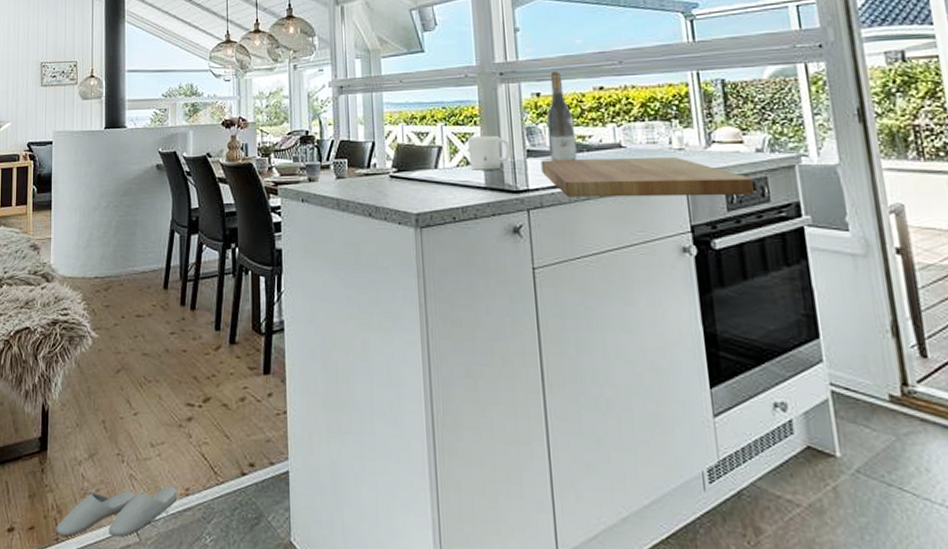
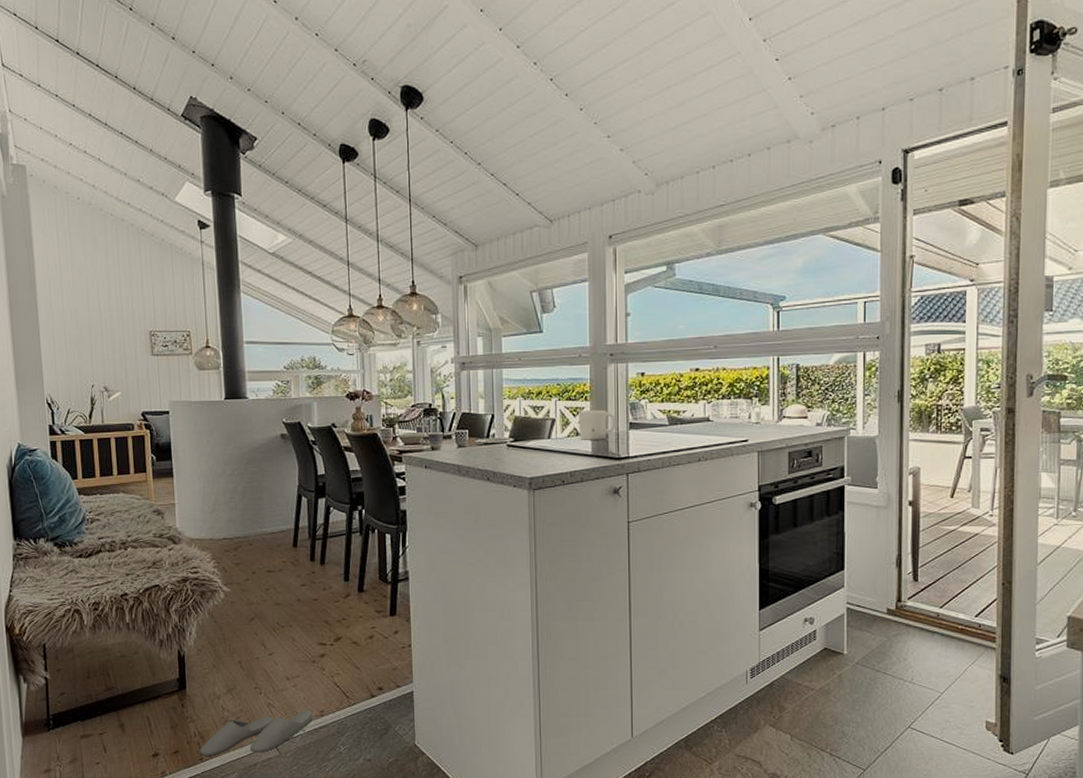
cutting board: present [541,157,756,197] -> none [641,430,812,463]
wine bottle: present [546,71,577,161] -> none [648,354,672,433]

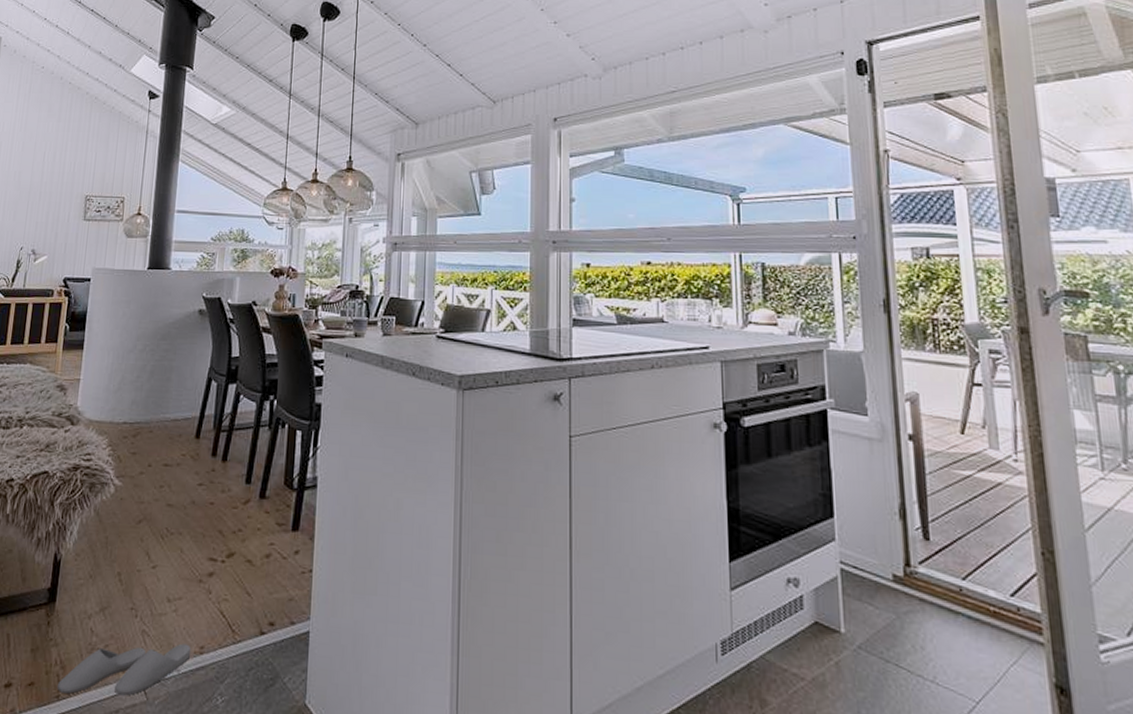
mug: present [578,410,616,440] -> none [516,302,558,337]

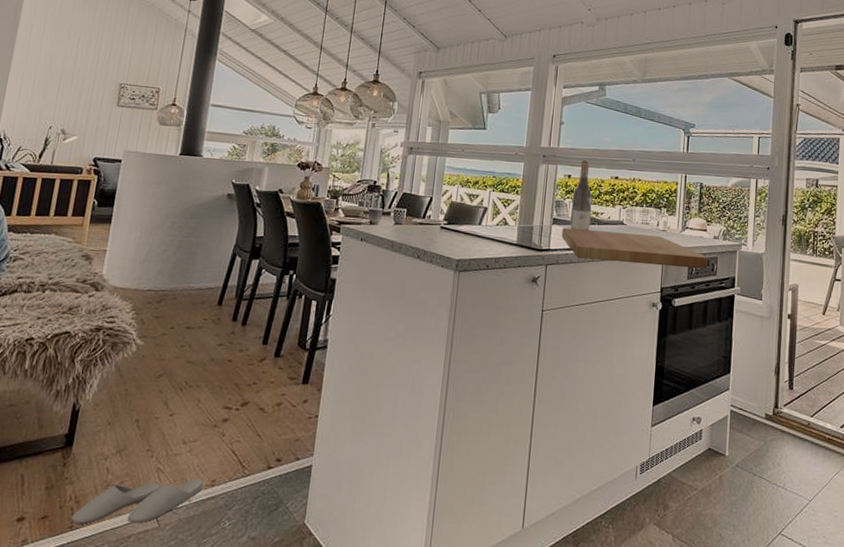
cutting board: none [585,330,785,377] -> present [561,227,709,270]
wine bottle: none [594,244,621,333] -> present [569,160,593,231]

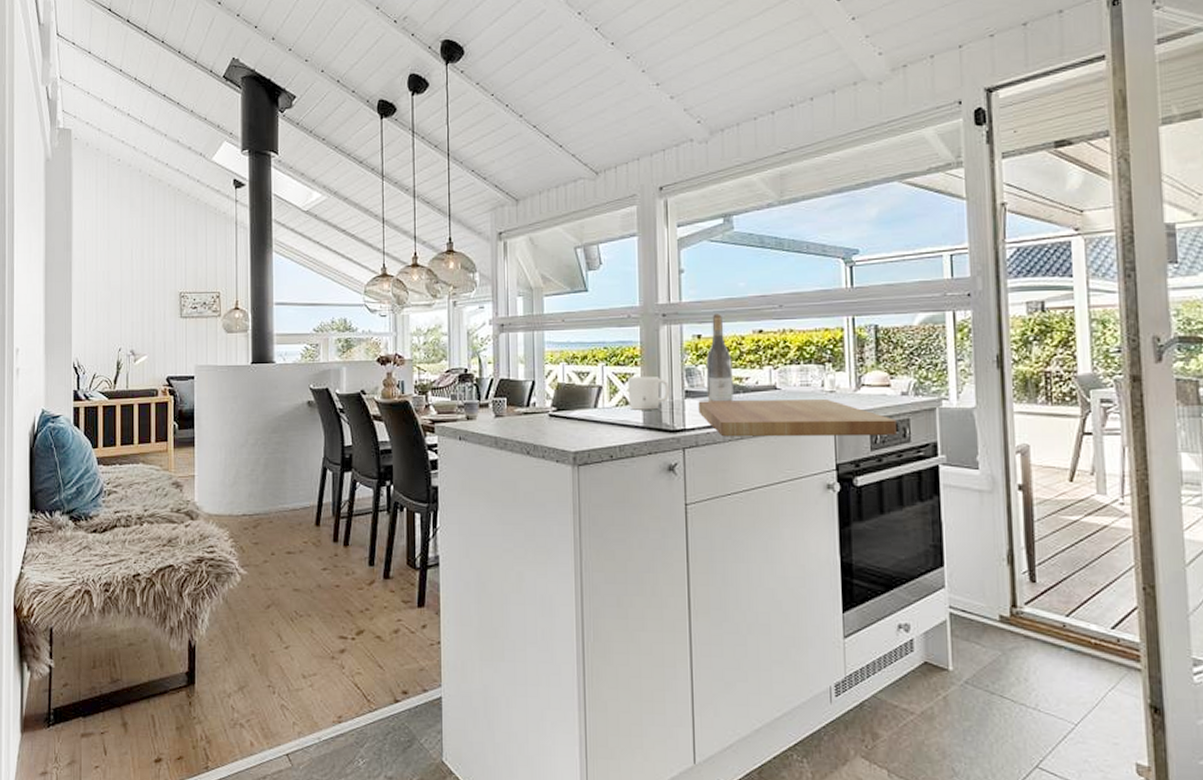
slippers: present [70,478,203,524] -> none [205,714,330,765]
mug: none [507,203,542,231] -> present [628,377,670,410]

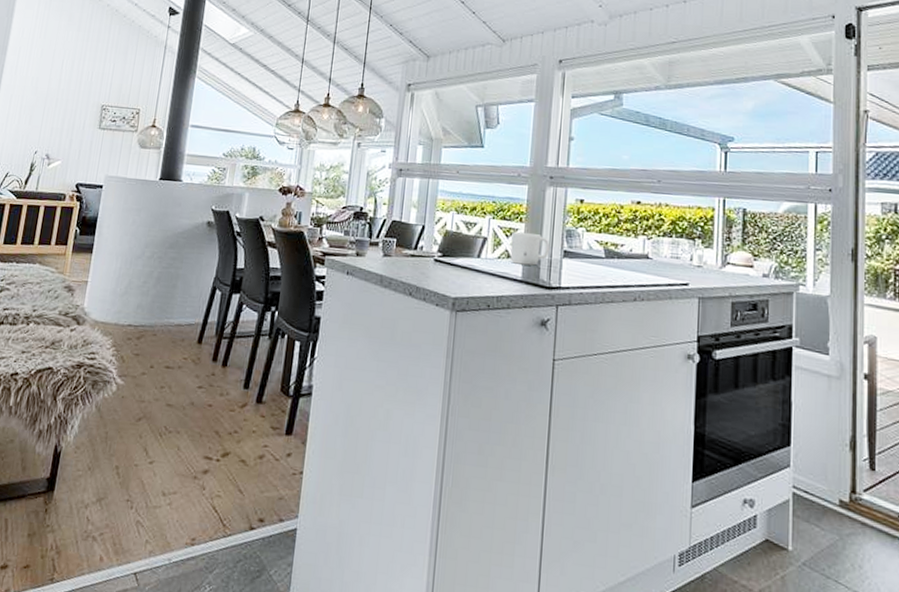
cutting board: present [698,400,898,437] -> none [574,261,757,315]
wine bottle: present [706,314,734,402] -> none [583,182,610,266]

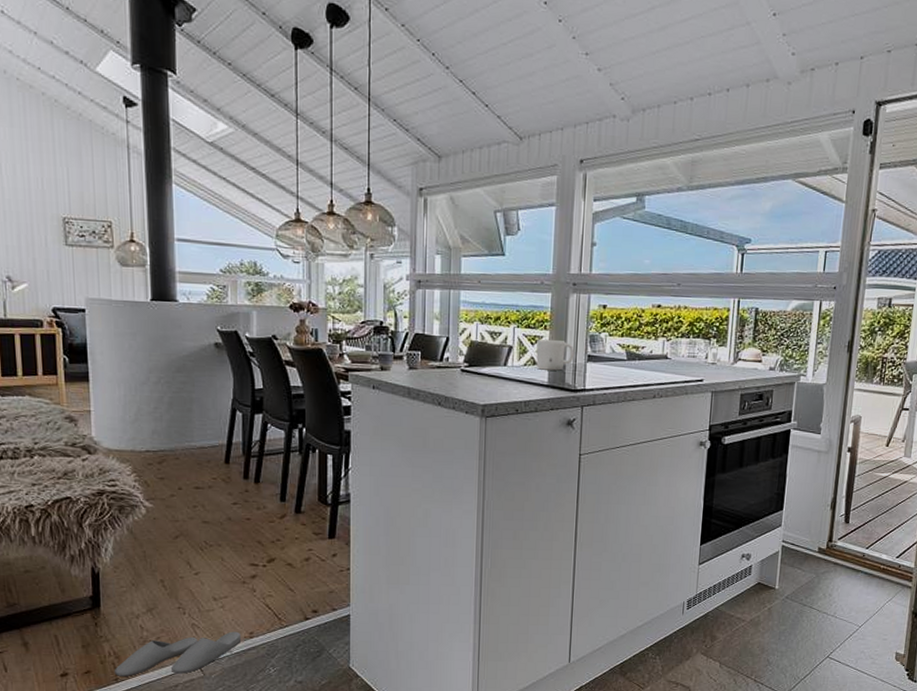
slippers: none [51,534,183,582] -> present [114,631,242,677]

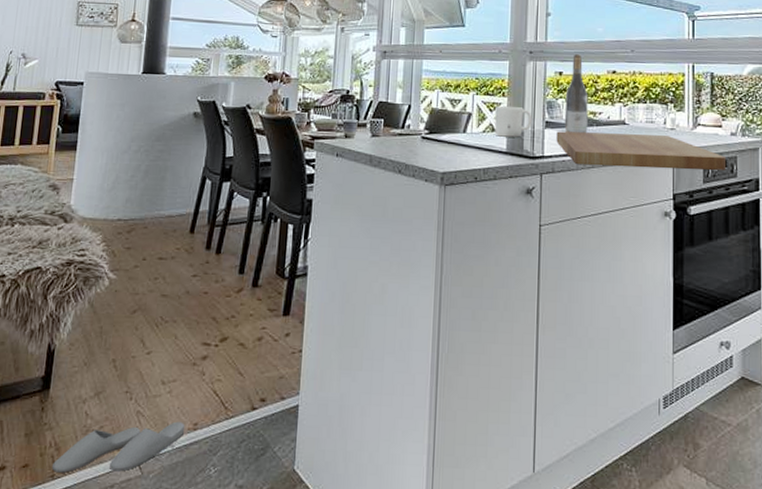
cutting board: none [598,365,763,404] -> present [556,131,727,171]
wine bottle: none [606,287,632,368] -> present [564,54,588,134]

